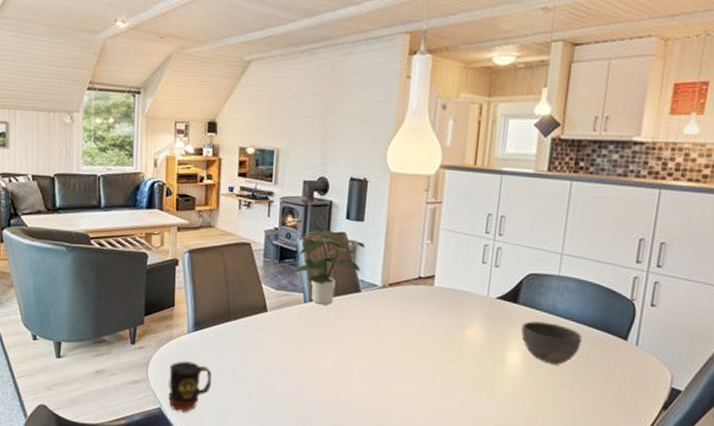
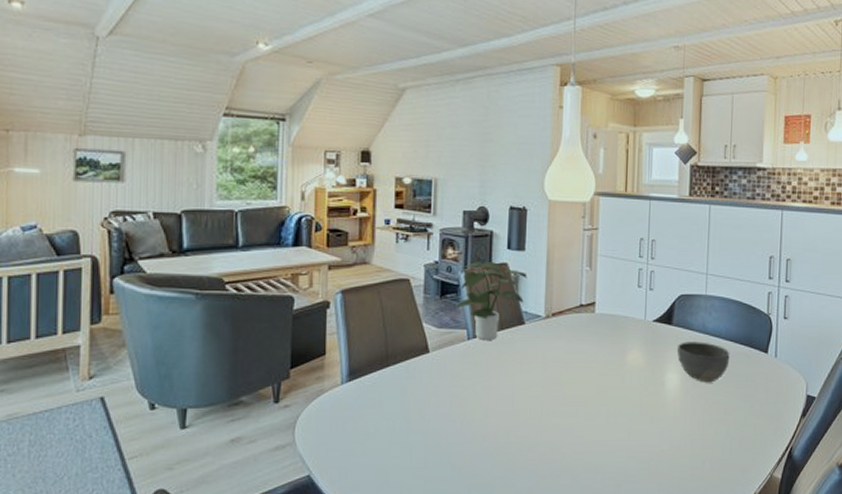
mug: present [168,361,212,412] -> none [319,417,370,476]

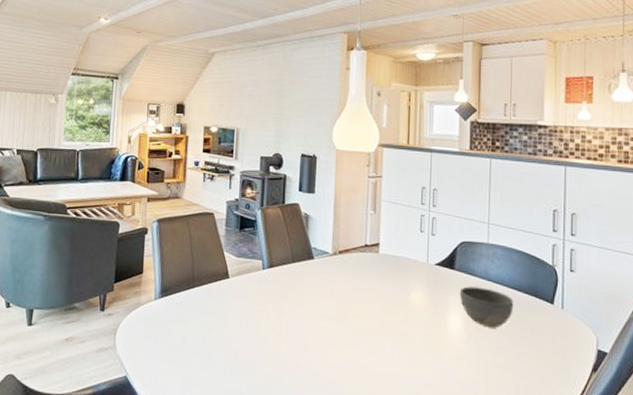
potted plant: present [456,260,528,340] -> none [253,200,317,271]

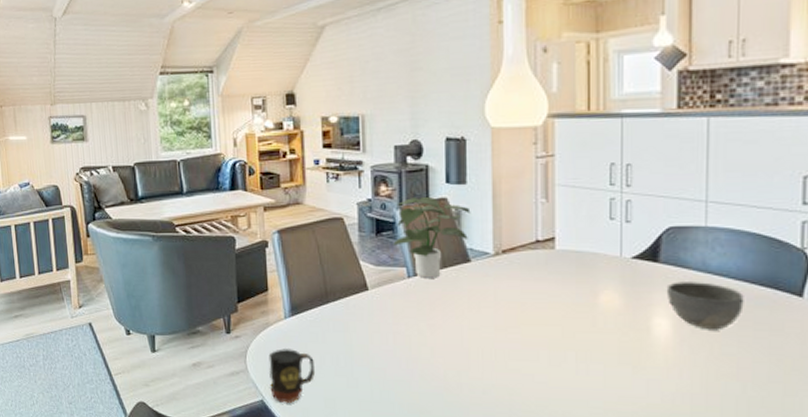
mug: none [134,328,177,380] -> present [268,349,316,403]
potted plant: none [253,200,317,271] -> present [393,196,471,278]

